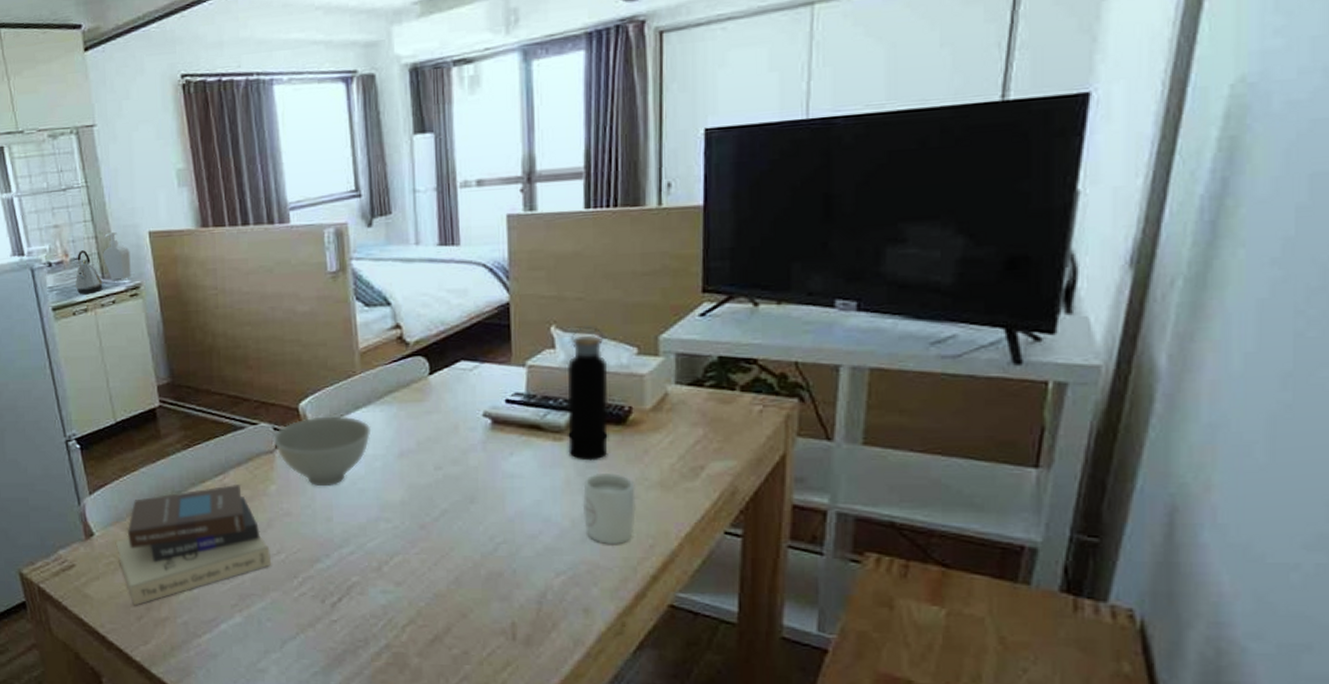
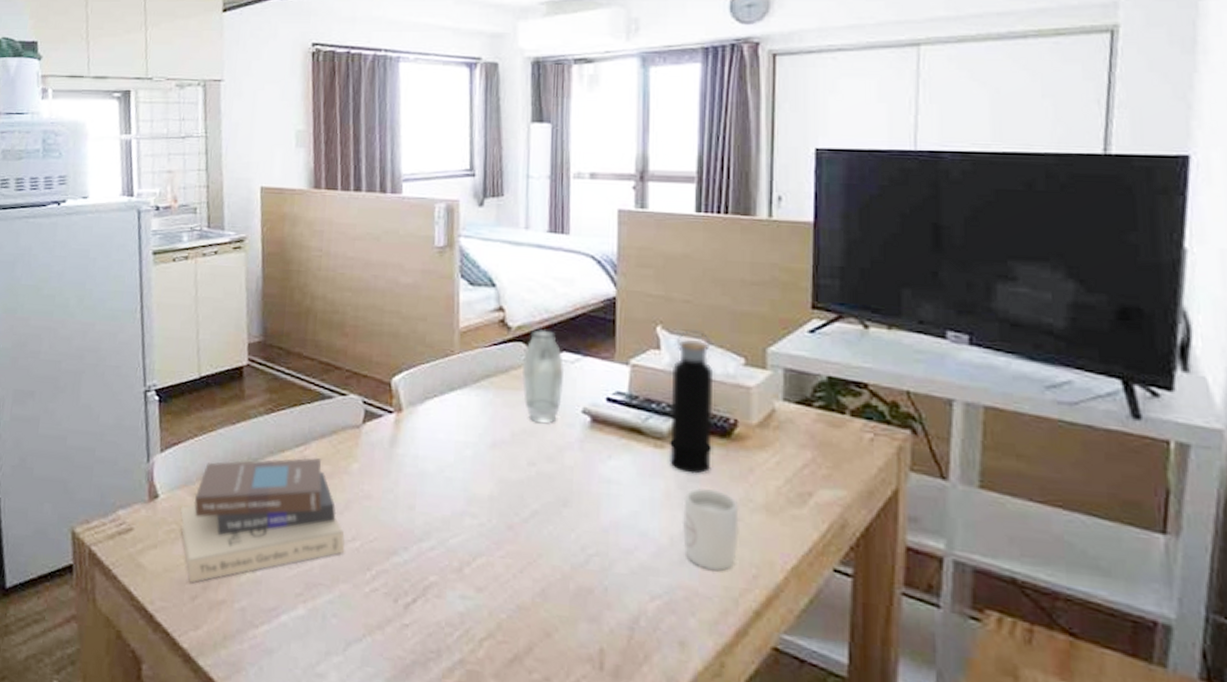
kettle: present [75,250,103,295] -> none [179,198,208,242]
soap bottle: present [103,232,131,280] -> none [211,184,240,231]
bowl: present [272,416,371,486] -> none [360,393,465,471]
vase: none [422,342,464,430] -> present [522,330,565,423]

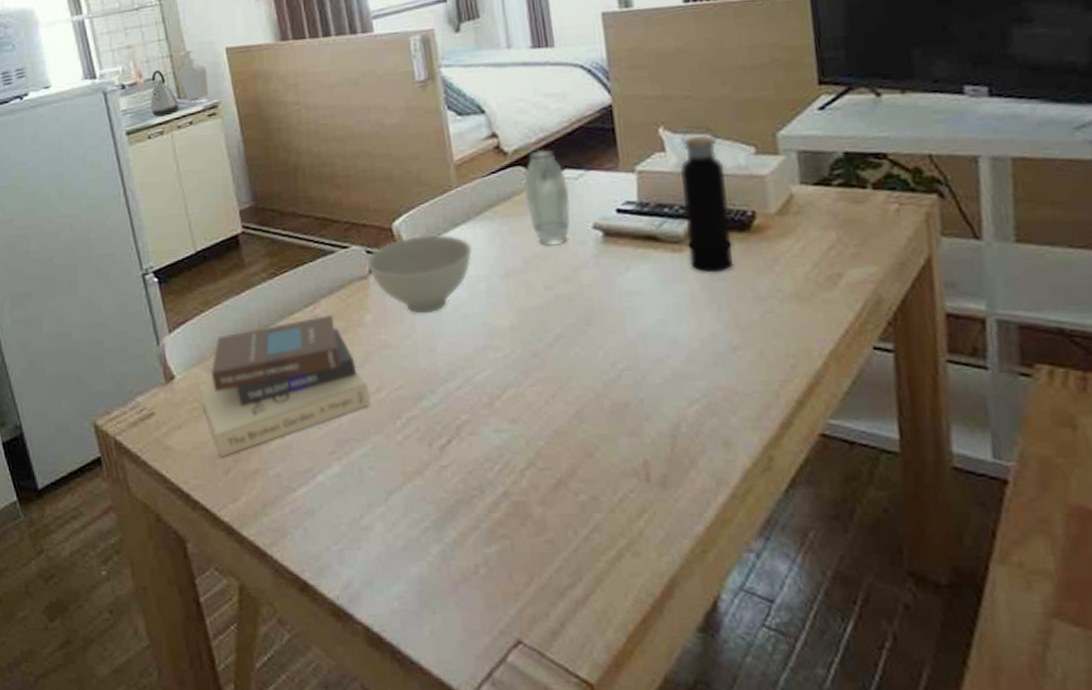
kettle: none [179,198,208,242] -> present [149,70,179,117]
soap bottle: none [211,184,240,231] -> present [178,50,209,100]
bowl: none [360,393,465,471] -> present [366,234,473,313]
mug: present [682,488,739,571] -> none [709,284,773,366]

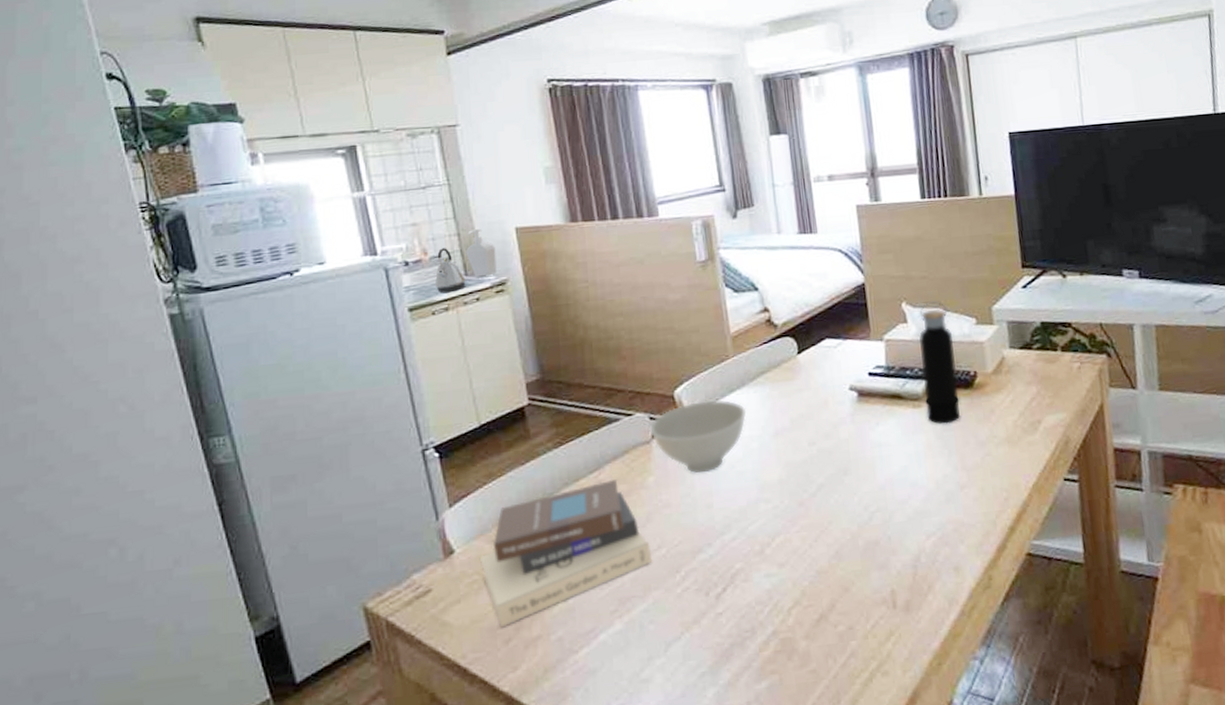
vase: present [523,149,570,246] -> none [791,322,830,407]

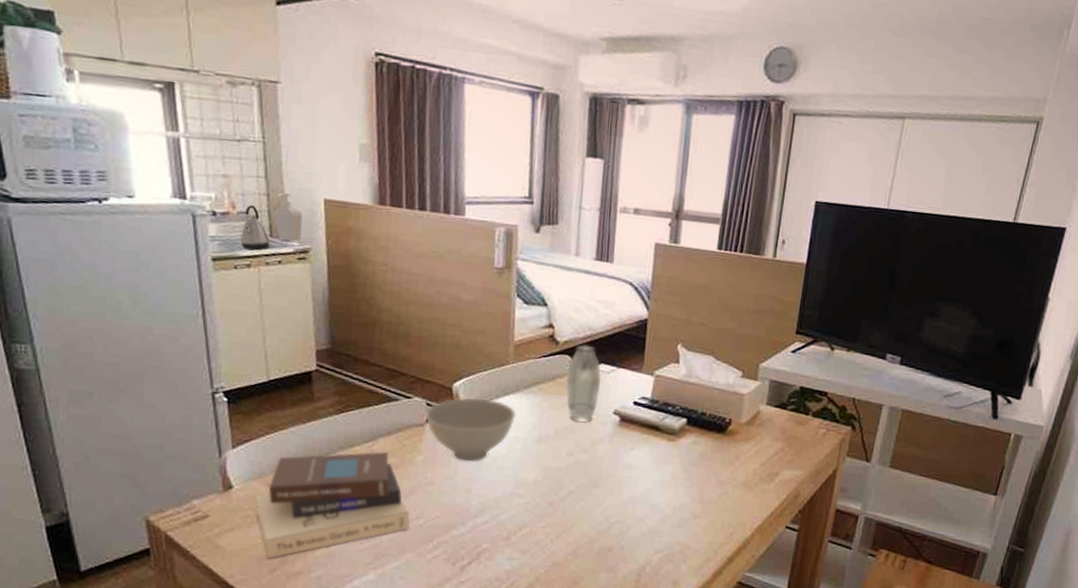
vase: none [791,322,830,407] -> present [566,344,602,422]
water bottle: present [918,301,960,424] -> none [678,348,718,461]

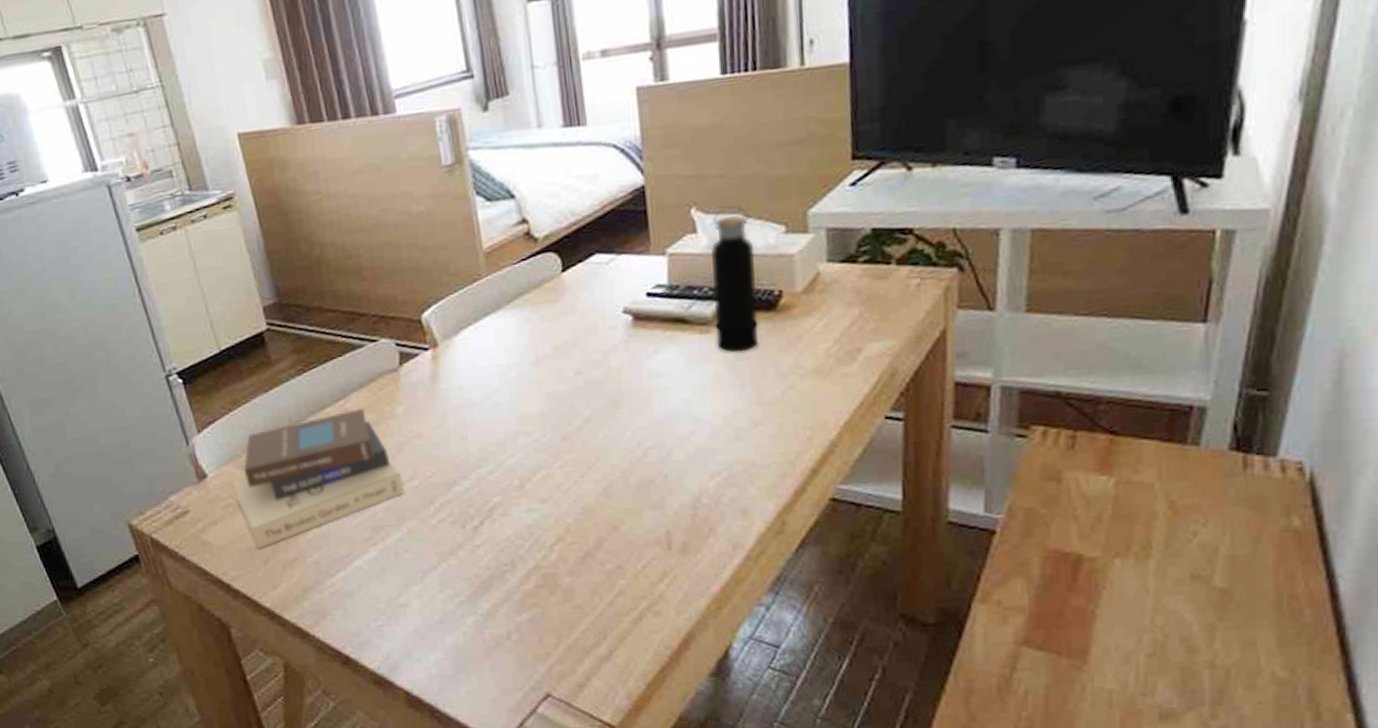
kettle: present [239,205,270,251] -> none [158,160,192,211]
soap bottle: present [273,193,303,242] -> none [187,137,222,192]
bowl: present [424,397,517,461] -> none [395,324,503,403]
vase: present [566,344,602,422] -> none [554,234,601,332]
water bottle: none [678,348,718,461] -> present [710,205,758,352]

